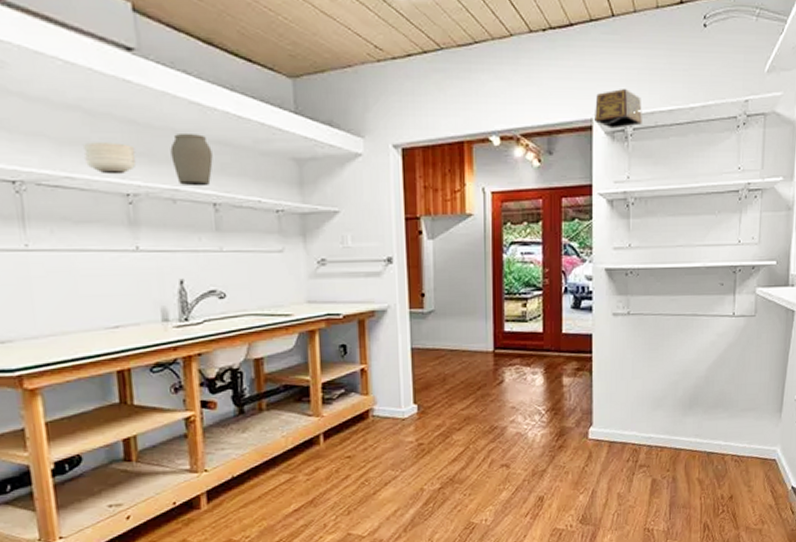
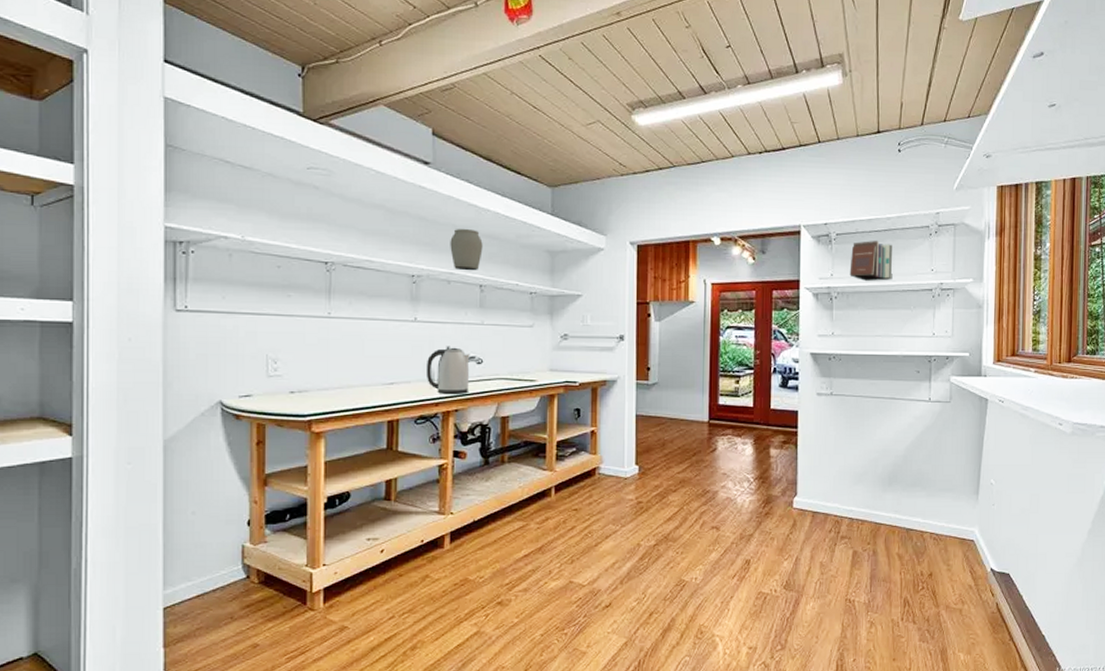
bowl: present [84,142,137,175] -> none [383,234,423,260]
kettle: none [156,280,213,338] -> present [425,347,470,395]
decorative box: present [595,89,642,129] -> none [803,201,844,234]
books: none [648,136,696,185] -> present [849,241,893,282]

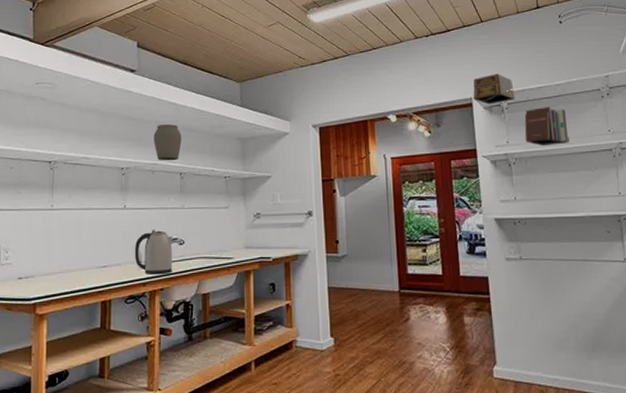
decorative box: none [803,201,844,234] -> present [473,74,515,105]

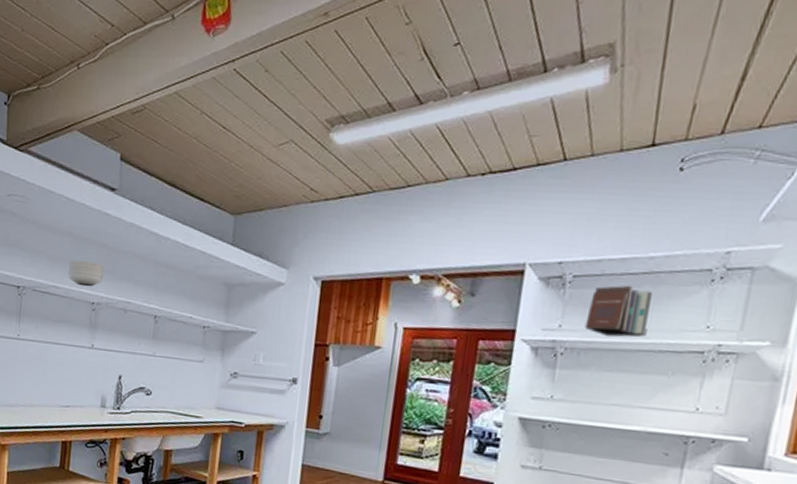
bowl: none [97,133,130,155] -> present [68,260,104,287]
kettle: present [134,230,173,276] -> none [98,376,140,424]
vase: present [153,124,182,161] -> none [129,257,161,302]
decorative box: present [473,74,515,105] -> none [528,234,588,275]

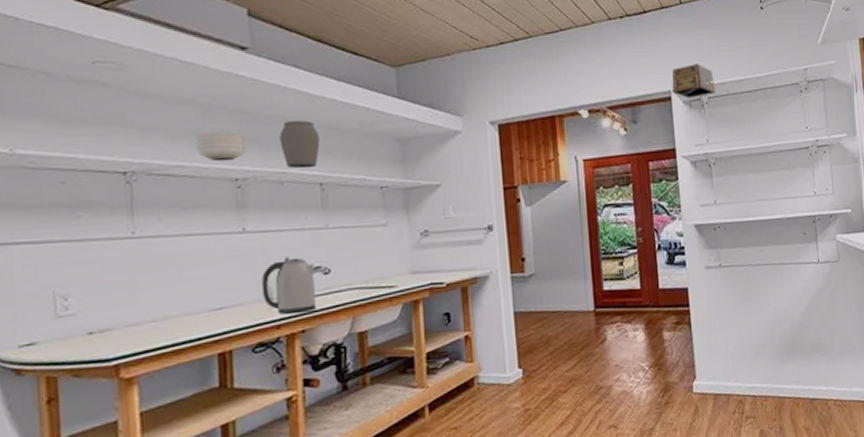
kettle: none [98,376,140,424] -> present [261,258,317,315]
vase: none [129,257,161,302] -> present [279,121,320,169]
decorative box: none [528,234,588,275] -> present [672,64,715,99]
books: present [584,285,652,338] -> none [725,102,769,145]

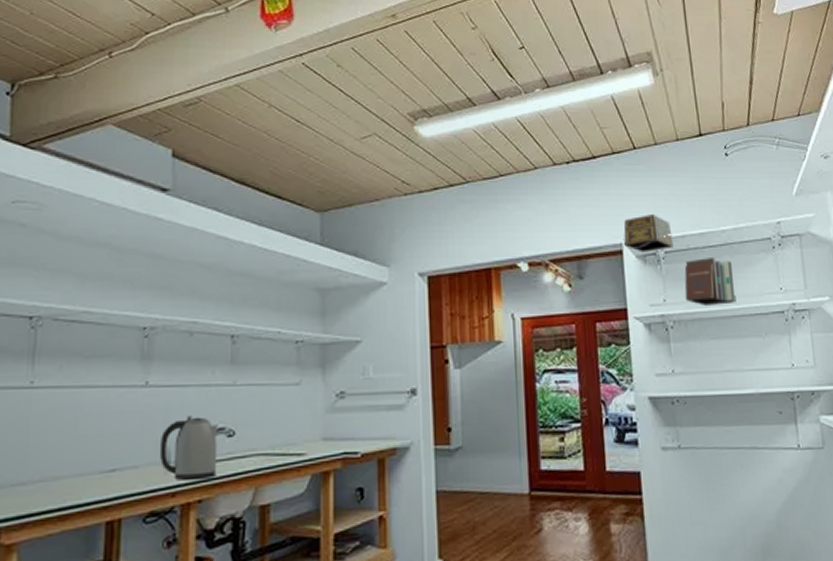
bowl: present [196,132,246,162] -> none [107,277,158,308]
vase: present [279,121,320,169] -> none [193,267,235,319]
books: none [725,102,769,145] -> present [684,258,737,307]

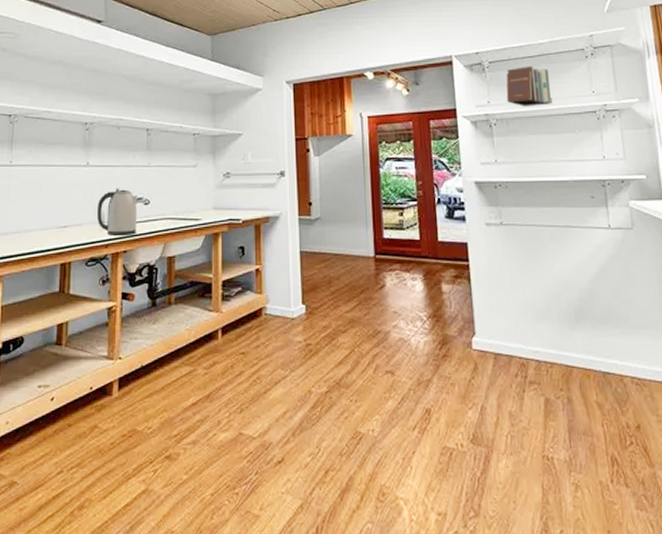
decorative box: present [623,215,674,253] -> none [453,31,496,63]

